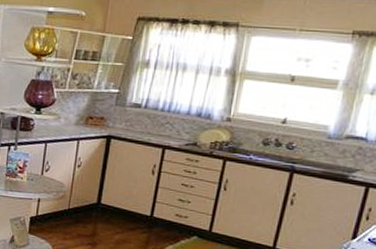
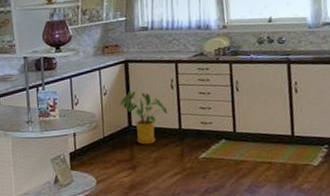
house plant: none [92,168,143,225] -> present [119,91,168,145]

